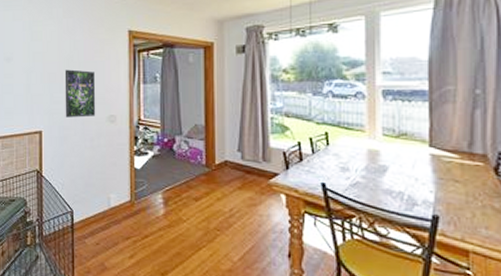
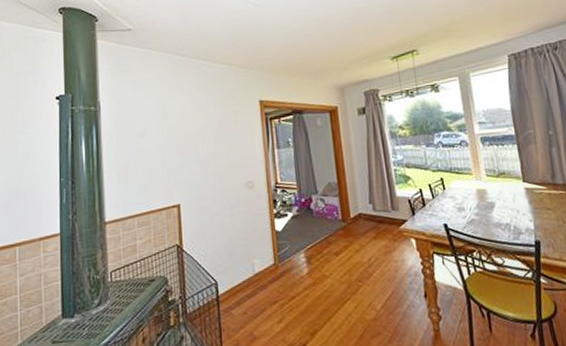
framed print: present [64,69,96,118] -> none [200,140,234,188]

